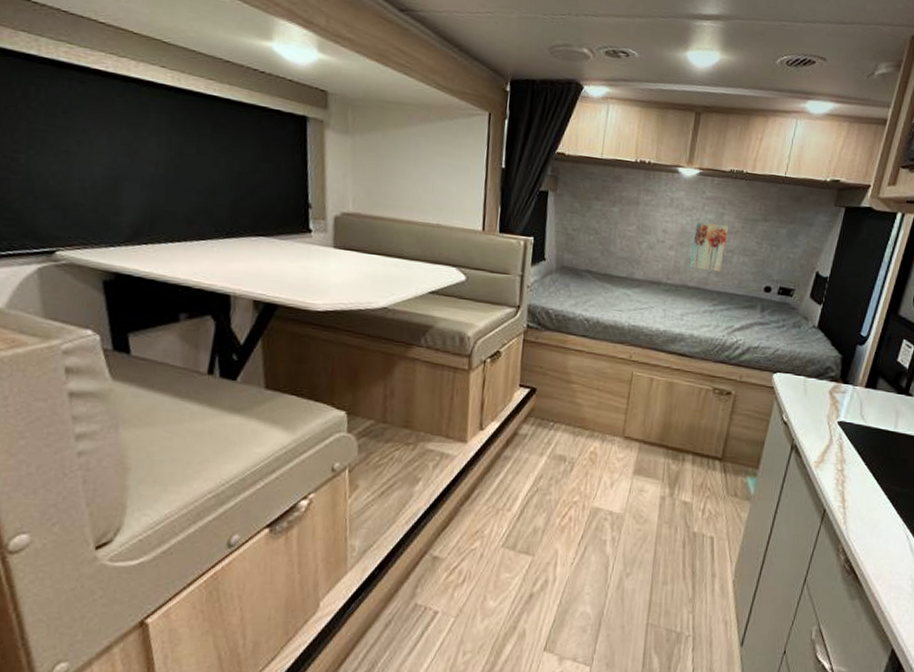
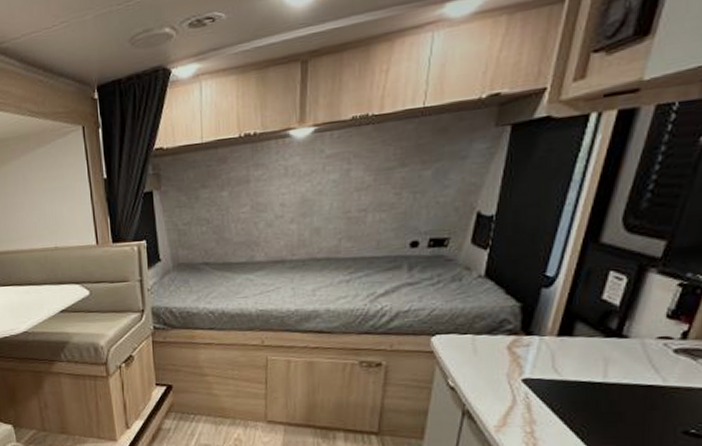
wall art: present [689,222,729,272] -> none [315,182,358,238]

